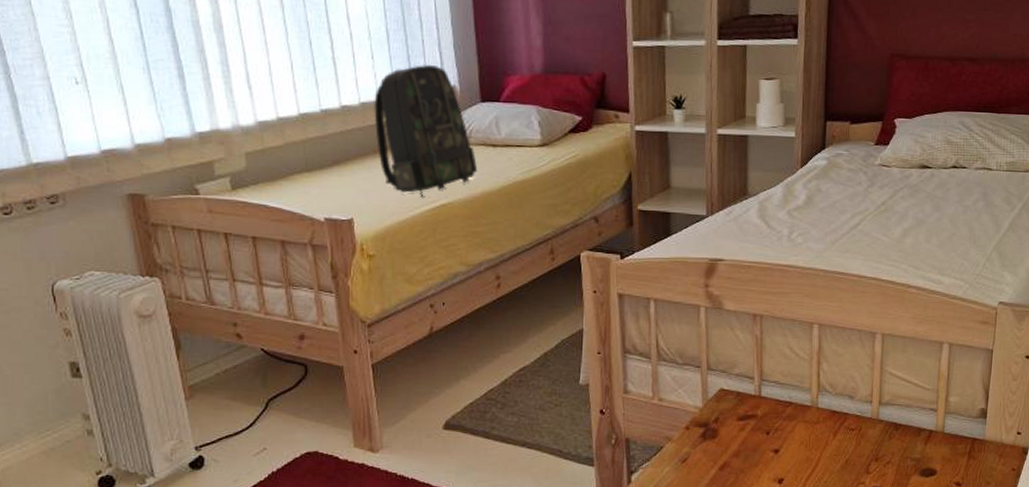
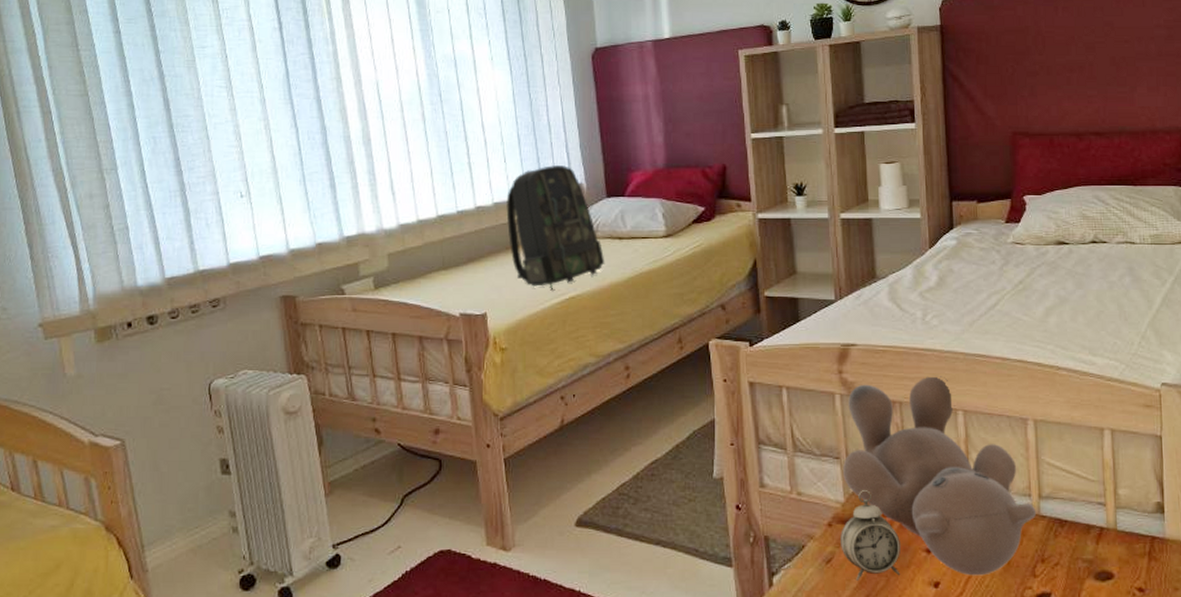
alarm clock: none [696,395,751,478] -> present [840,489,900,581]
teddy bear: none [703,290,875,473] -> present [843,375,1036,576]

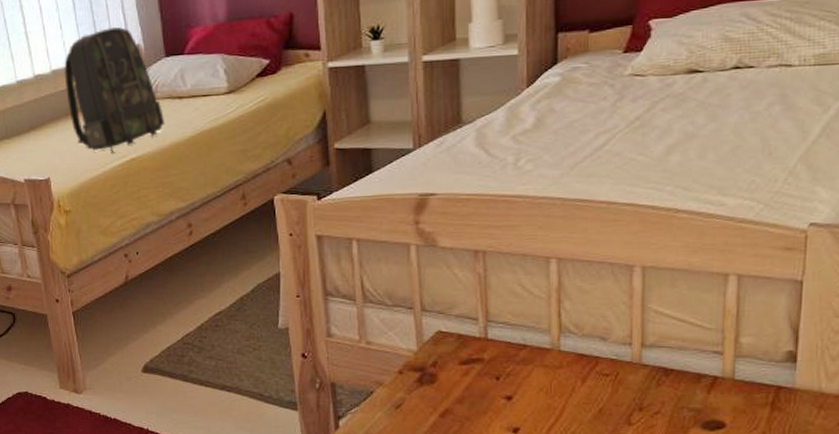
alarm clock: present [840,489,900,581] -> none [412,338,477,425]
teddy bear: present [843,375,1036,576] -> none [417,222,636,423]

